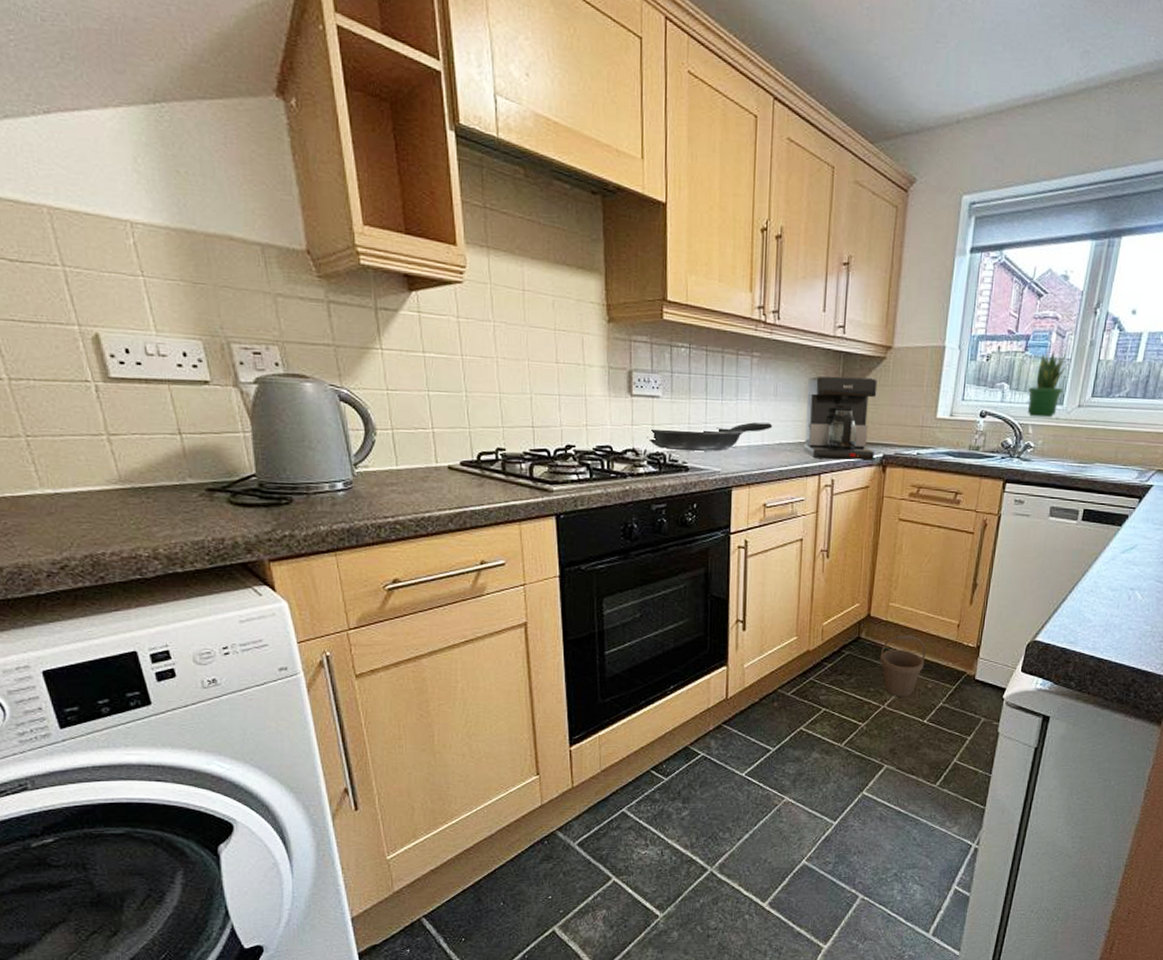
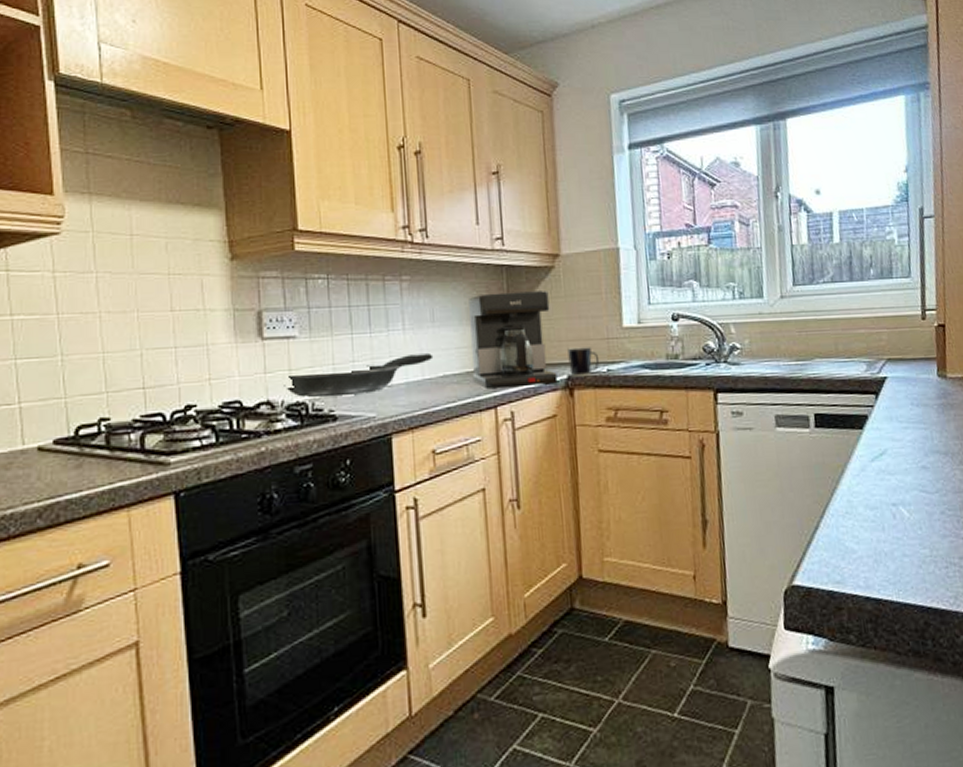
bucket: present [879,635,926,697] -> none [602,597,661,685]
mug: none [885,431,912,458] -> present [567,347,600,378]
planter: present [1027,350,1069,418] -> none [720,240,760,315]

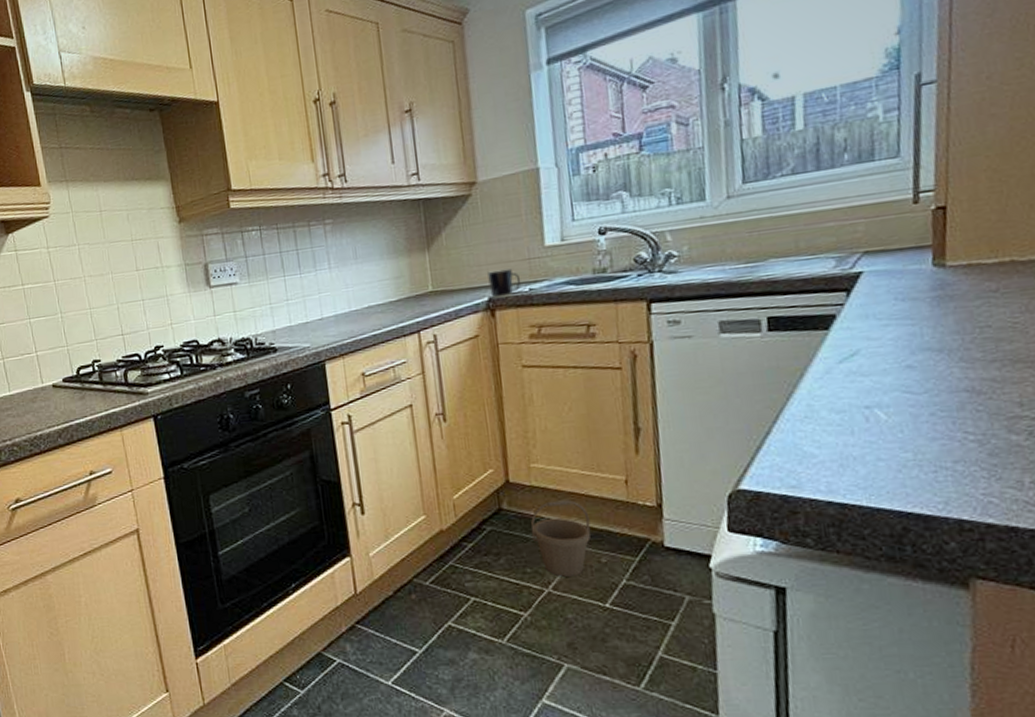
frying pan: present [284,354,434,398] -> none [231,288,358,334]
coffee maker: present [469,291,558,390] -> none [388,218,479,316]
bucket: none [602,597,661,685] -> present [530,499,591,577]

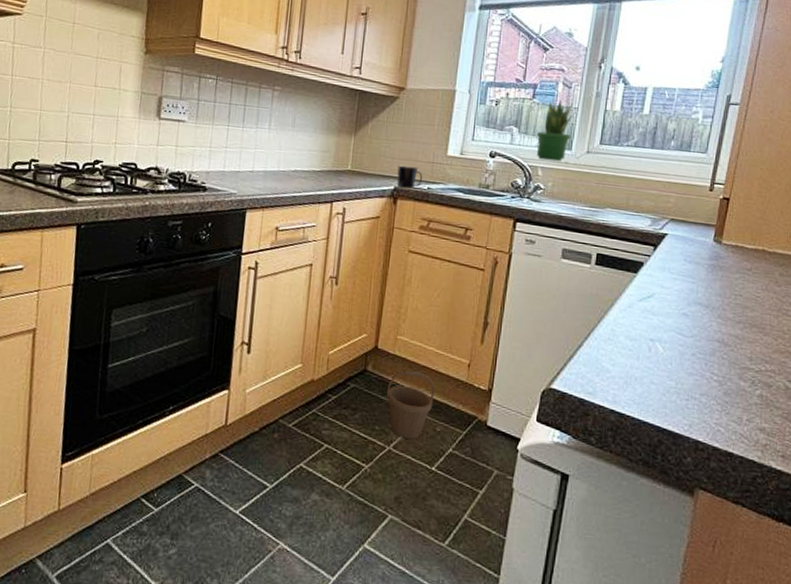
planter: none [654,140,702,223] -> present [536,99,576,162]

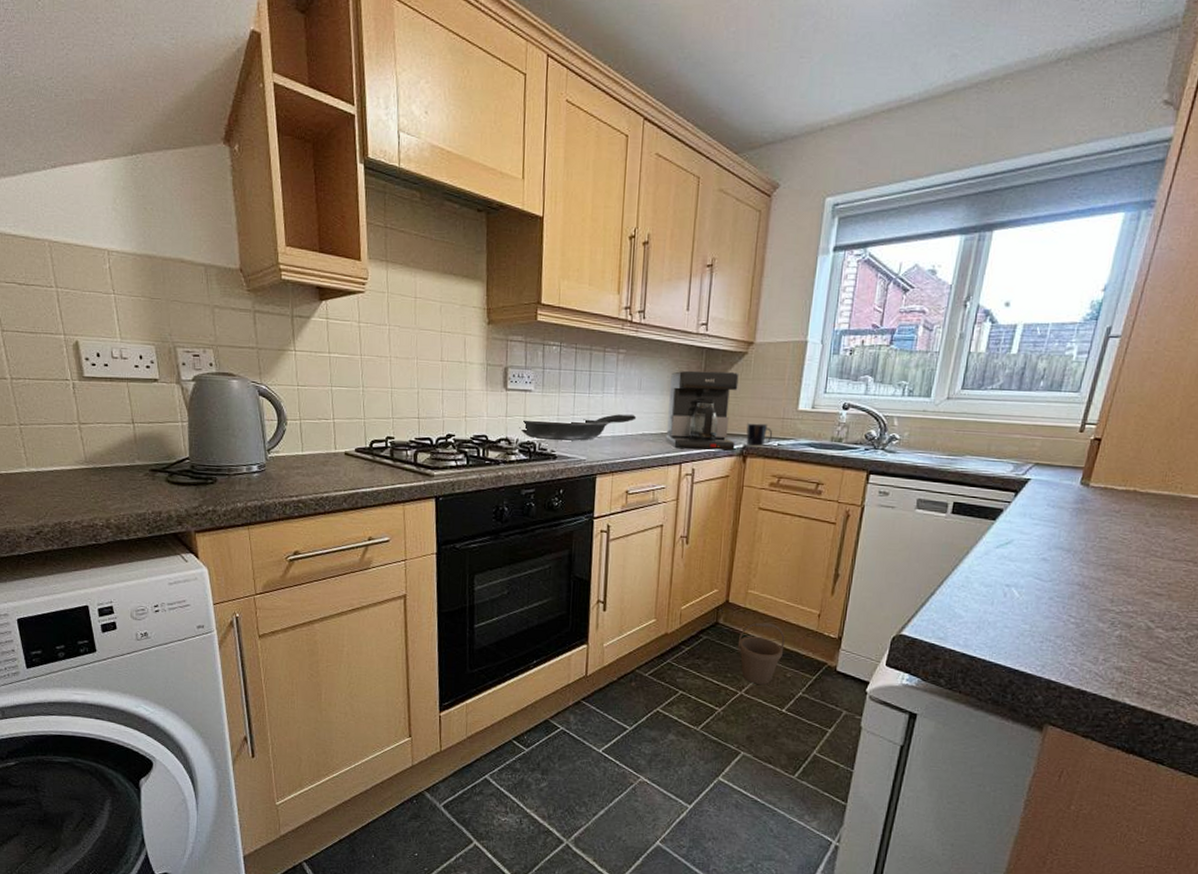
frying pan: none [170,149,289,175] -> present [519,414,637,442]
coffee maker: none [317,110,391,193] -> present [665,370,739,452]
planter: present [536,99,576,162] -> none [892,343,937,410]

